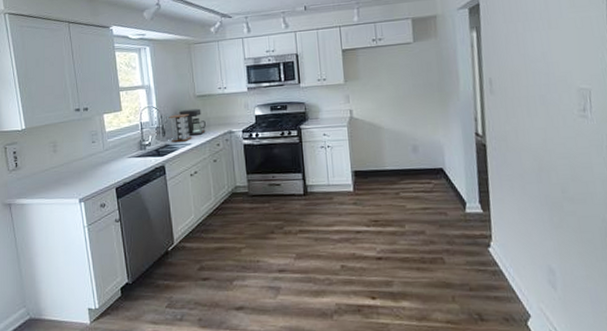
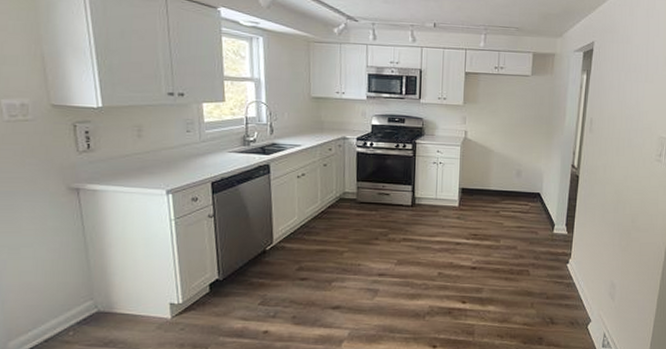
spice rack: present [168,111,191,142] -> none [278,110,302,142]
coffee maker: present [179,108,206,136] -> none [291,109,319,137]

